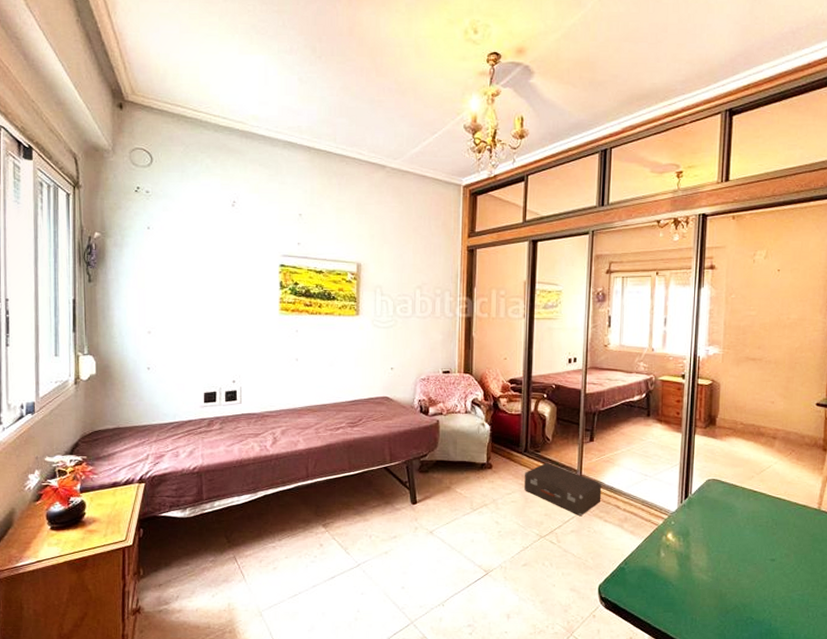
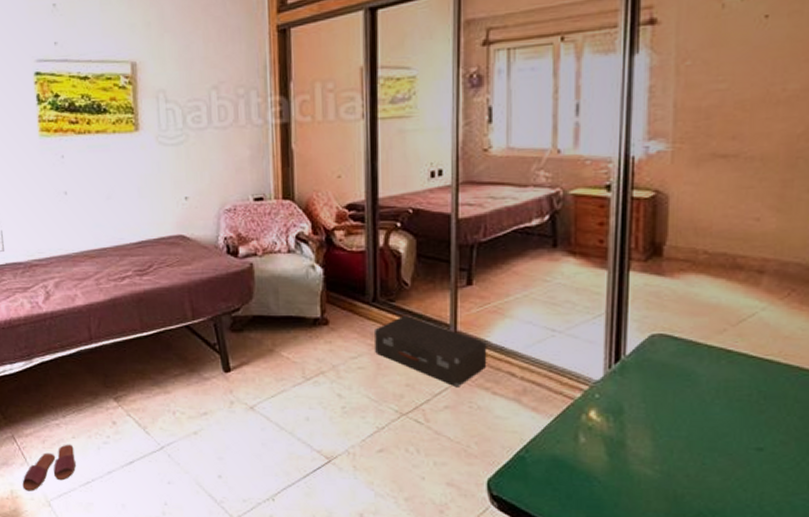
slippers: none [239,563,286,604] -> present [22,444,76,491]

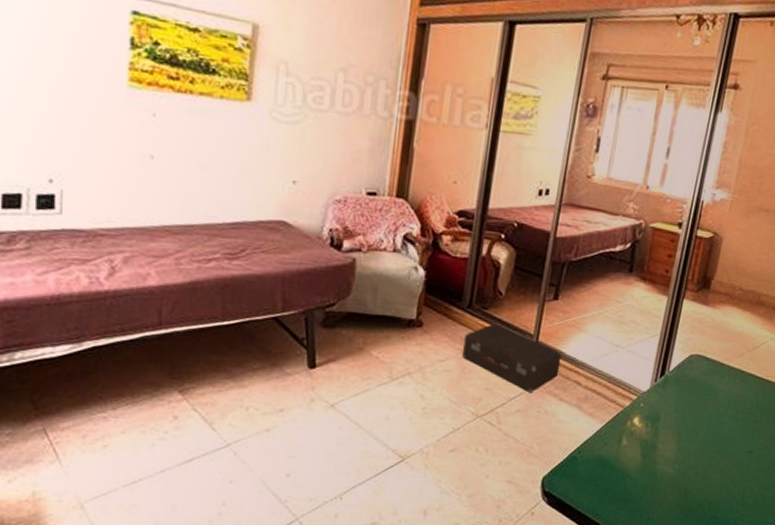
slippers: present [22,444,76,491] -> none [49,439,122,492]

